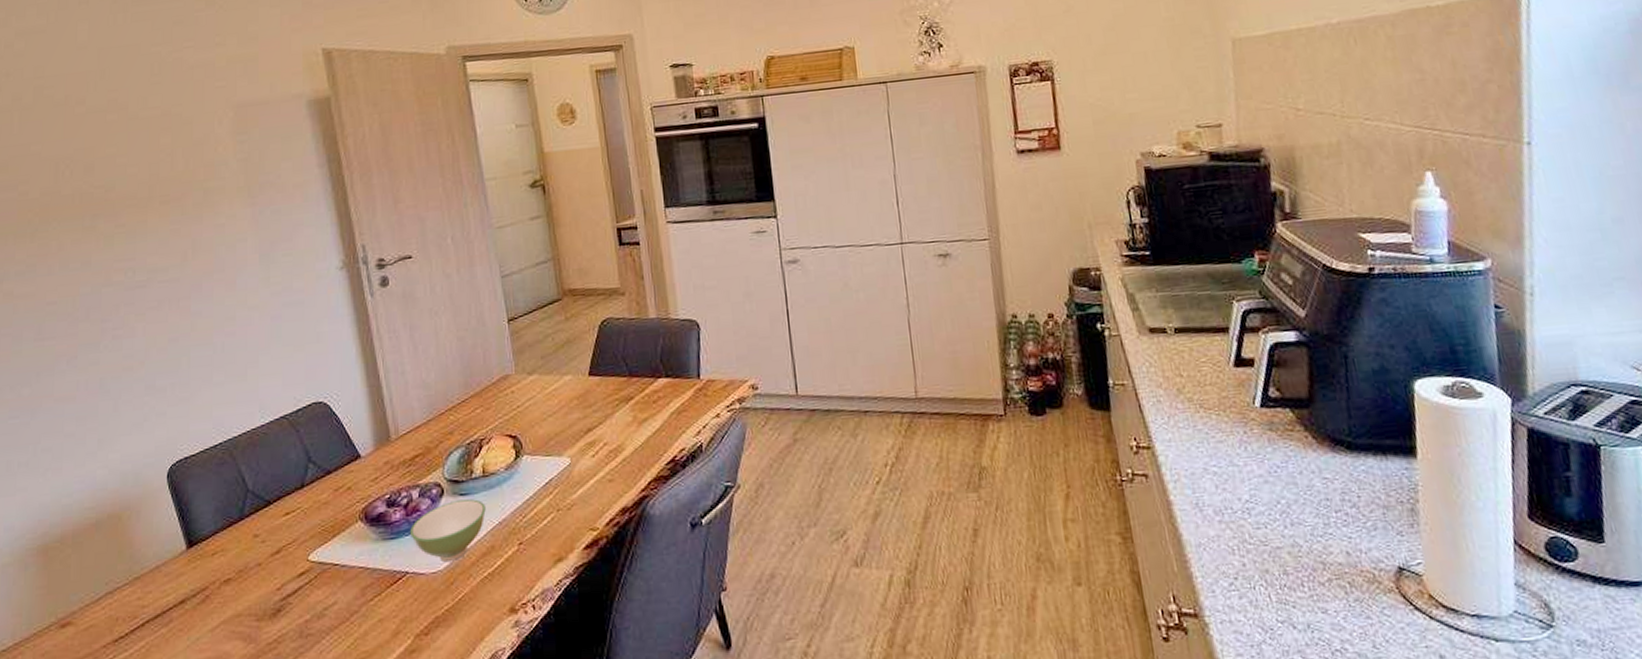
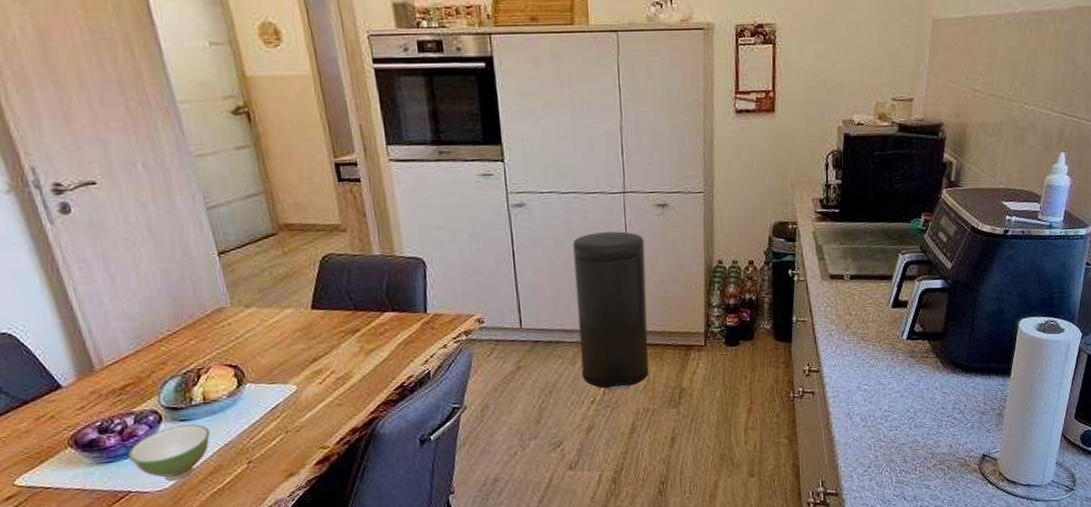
pedal bin: none [849,285,941,469] -> present [572,231,649,391]

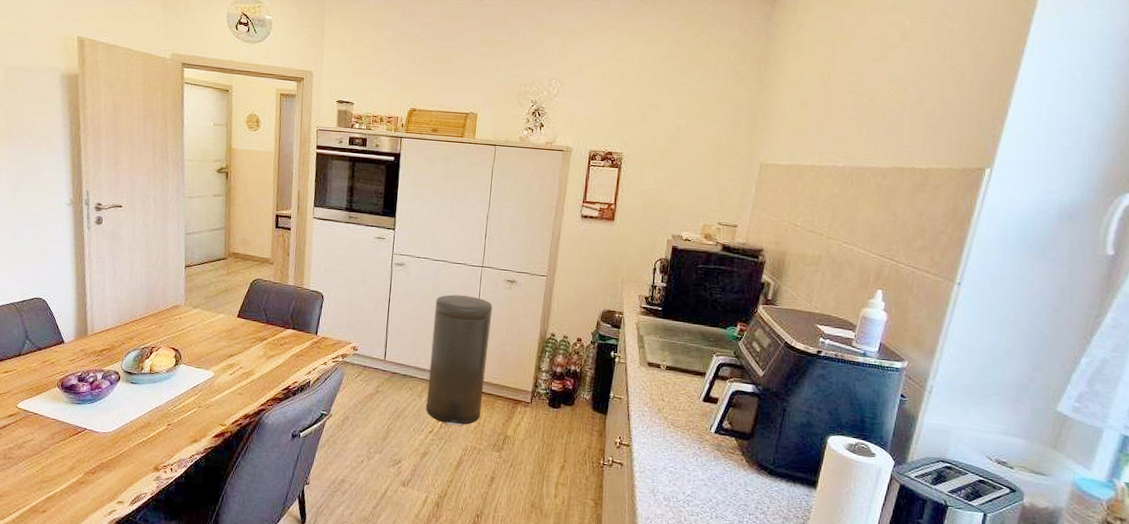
bowl: present [127,424,210,481] -> none [91,386,148,428]

